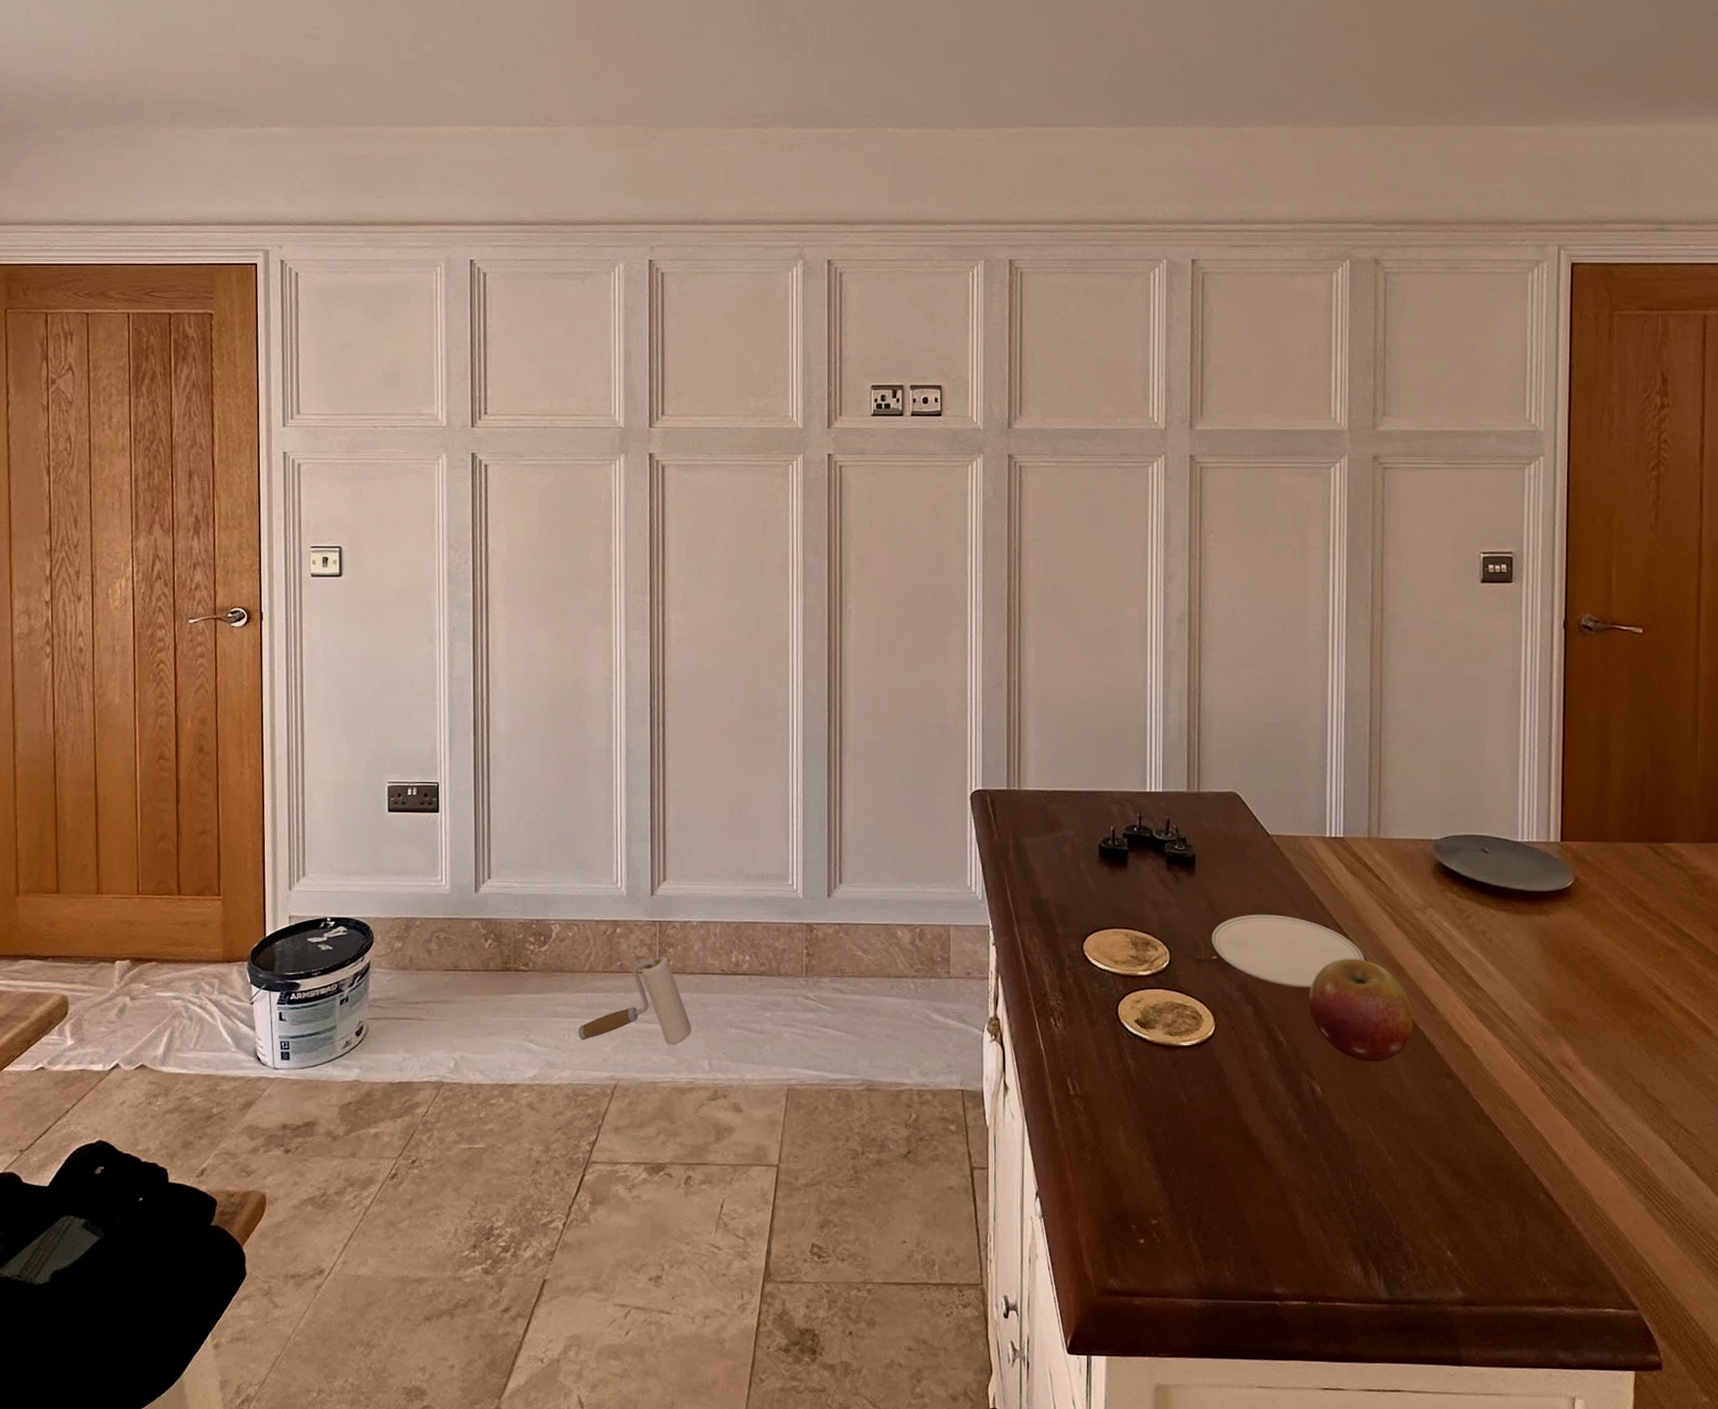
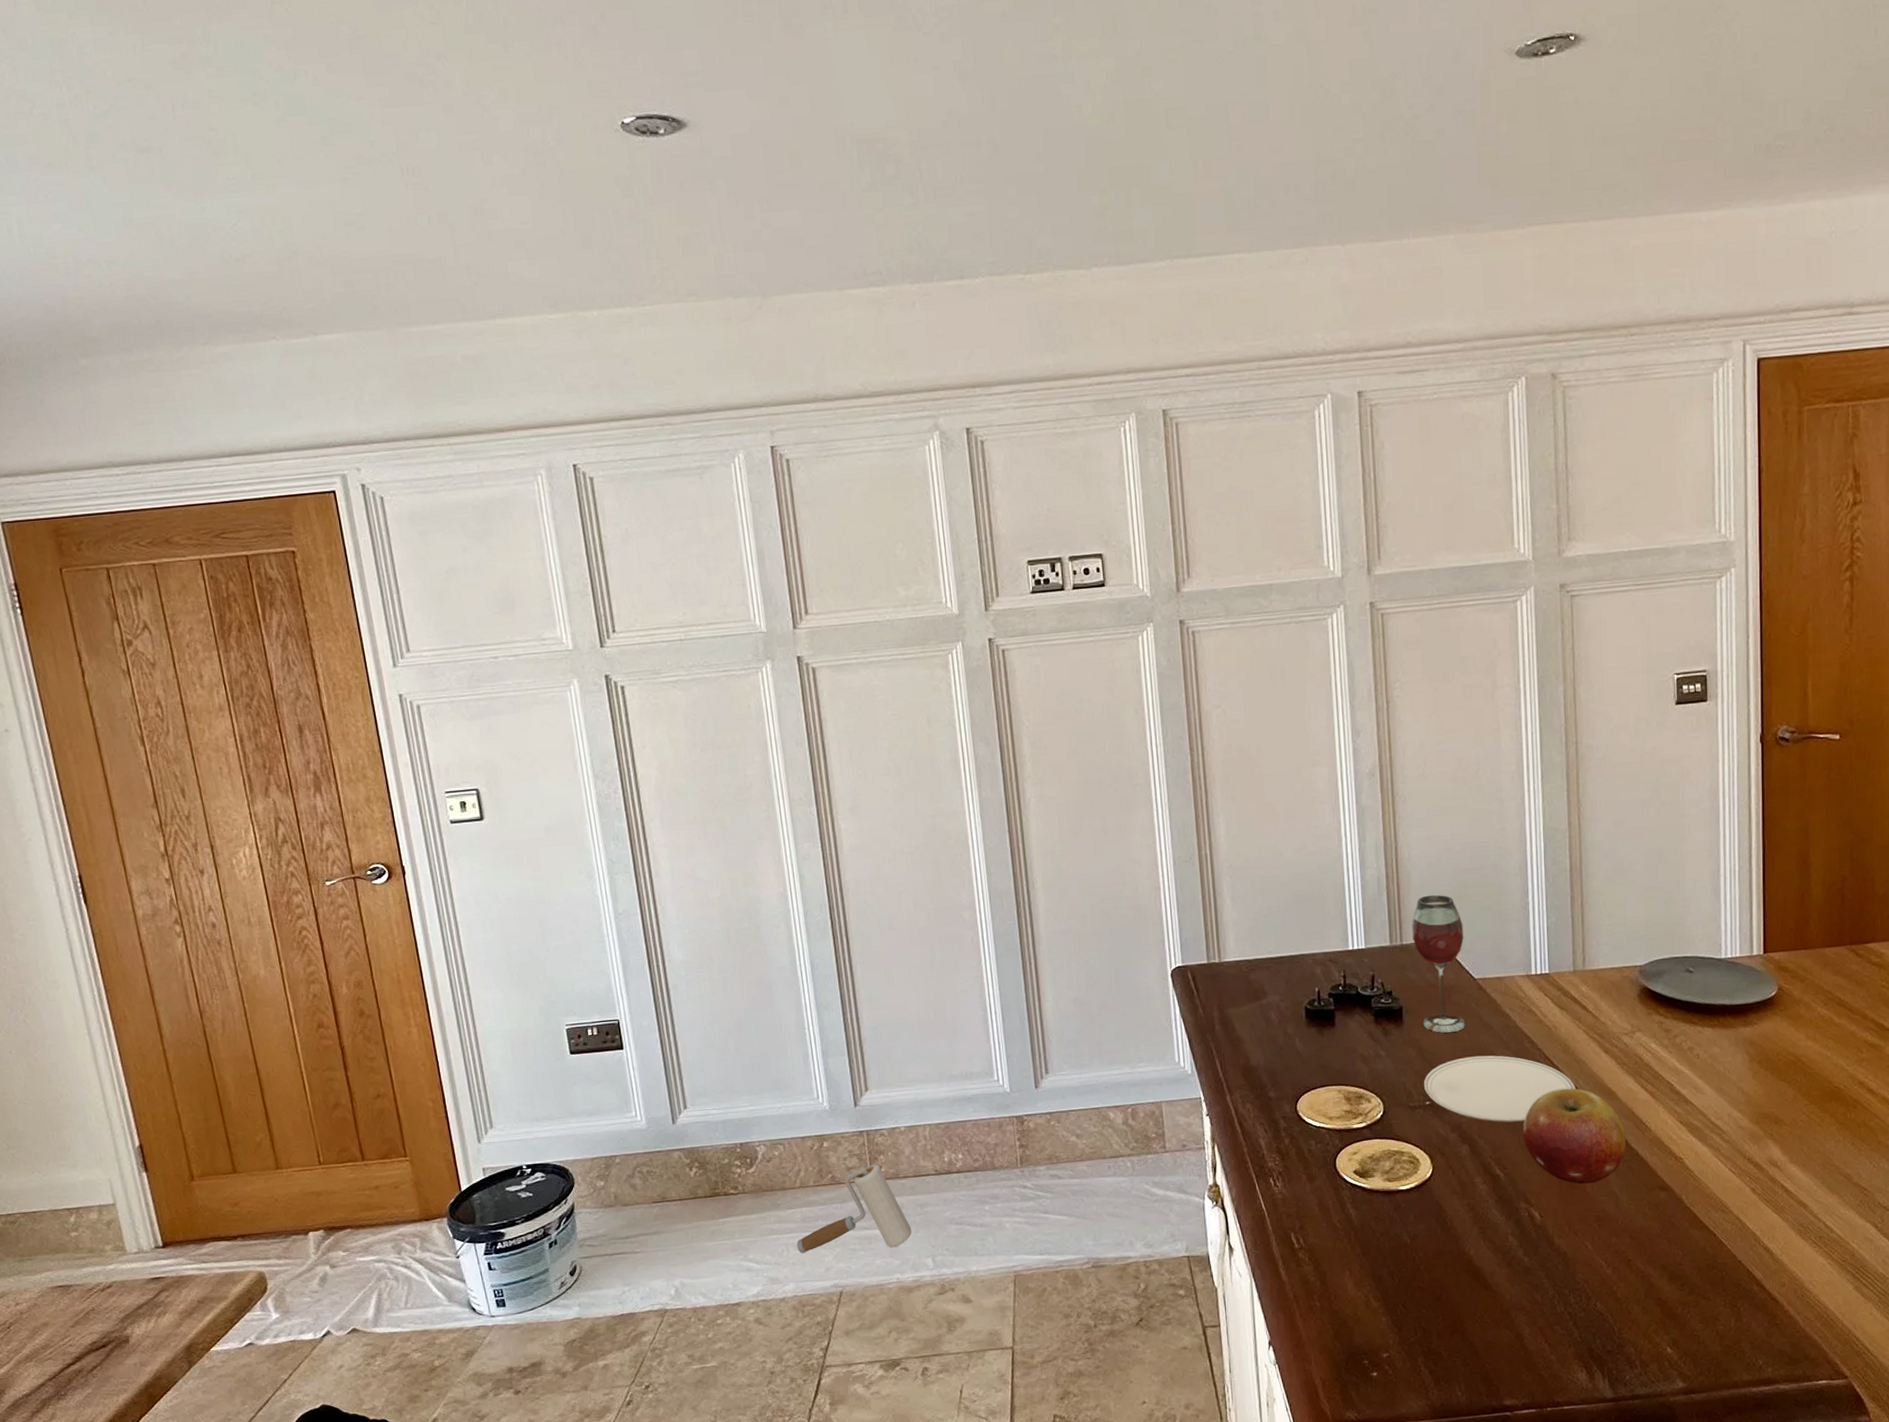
wineglass: none [1210,745,1261,887] -> present [1412,894,1466,1033]

